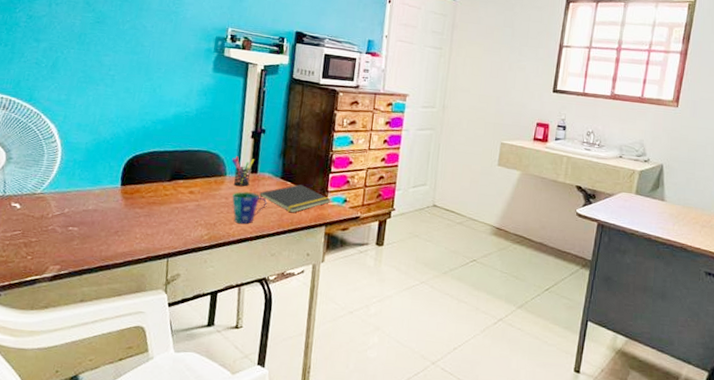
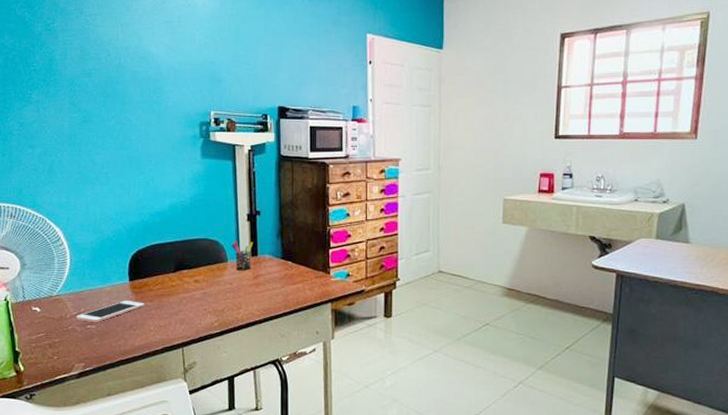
cell phone: none [58,205,134,226] -> present [76,301,145,323]
cup: present [232,191,267,225] -> none [236,276,270,308]
notepad: present [258,184,331,213] -> none [262,263,334,293]

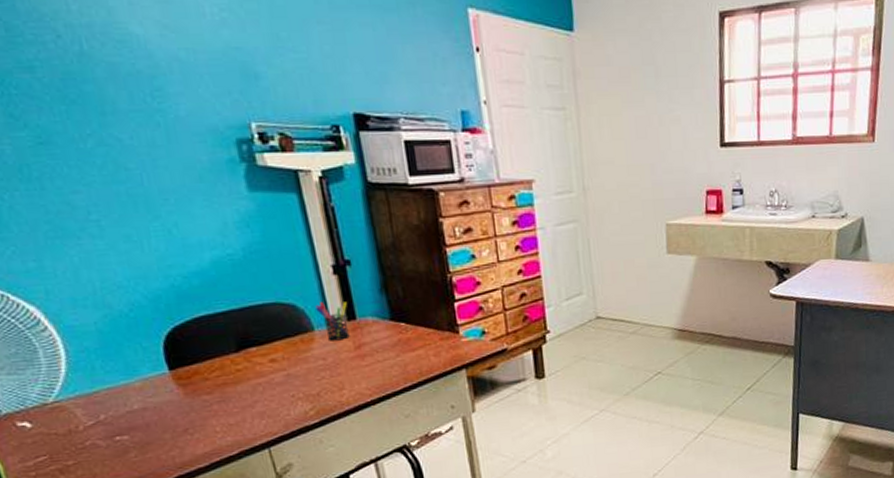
cell phone: present [76,301,145,323] -> none [94,396,201,433]

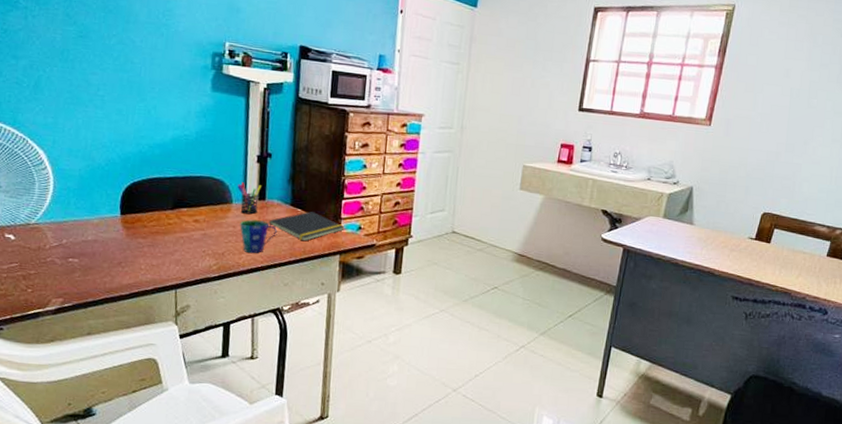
cup: none [331,345,381,388] -> present [240,219,277,254]
notepad: none [367,323,465,361] -> present [268,211,345,242]

